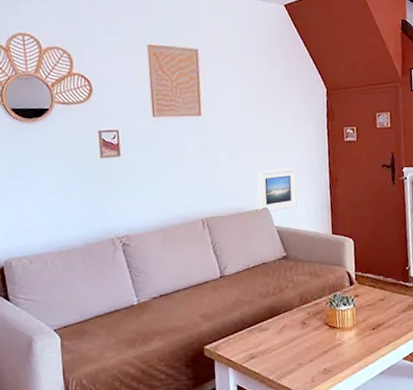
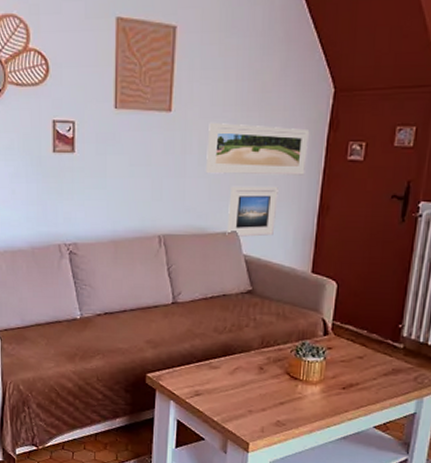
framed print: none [233,120,315,163] -> present [206,122,310,175]

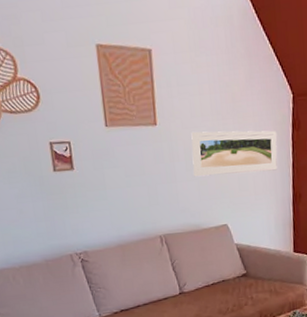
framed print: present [226,186,278,238] -> none [217,182,259,230]

